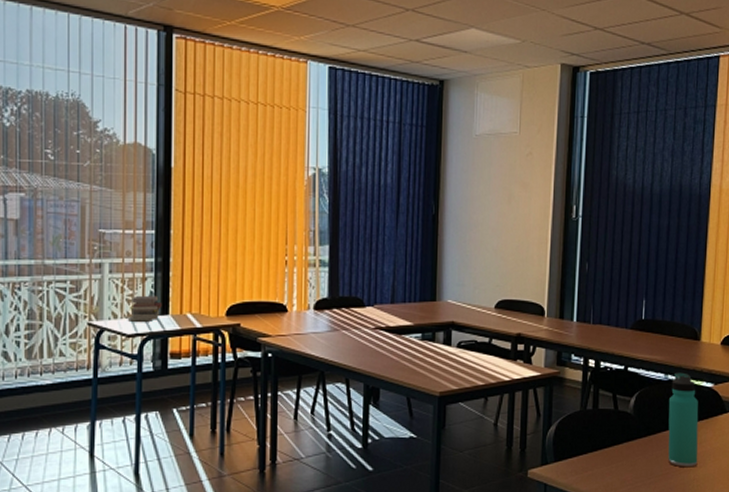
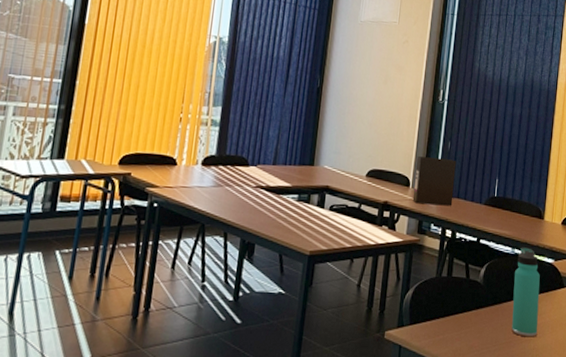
books: present [127,295,162,322] -> none [23,138,59,165]
binder: none [549,282,596,334] -> present [412,156,457,206]

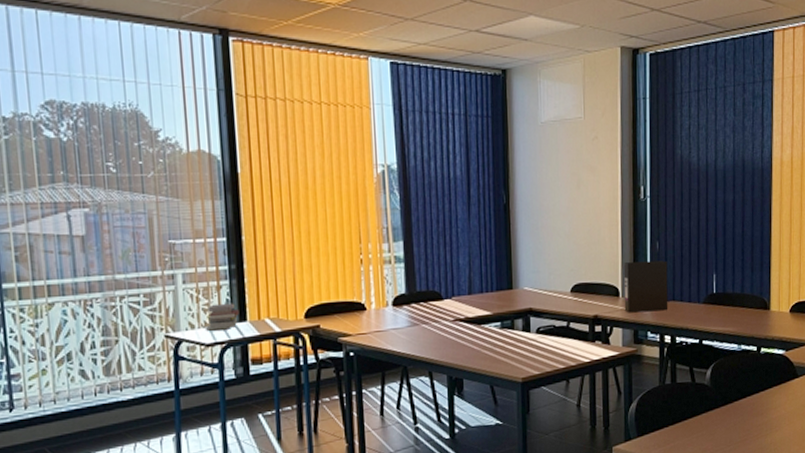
books: none [23,138,59,165] -> present [205,303,239,331]
thermos bottle: present [511,247,540,338] -> none [743,342,774,433]

